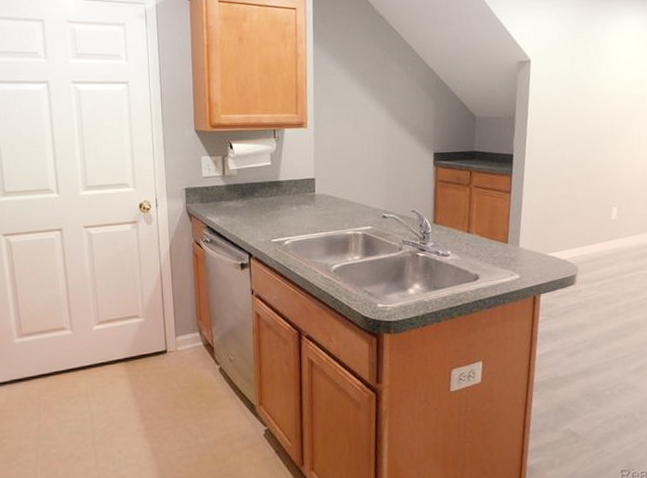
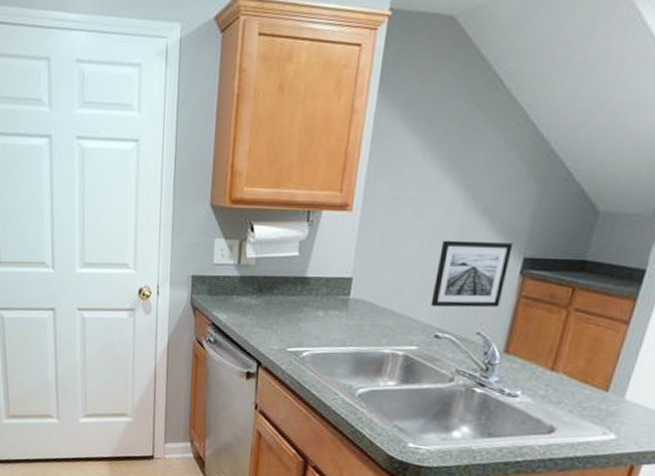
wall art: none [375,143,425,195] -> present [431,240,513,308]

